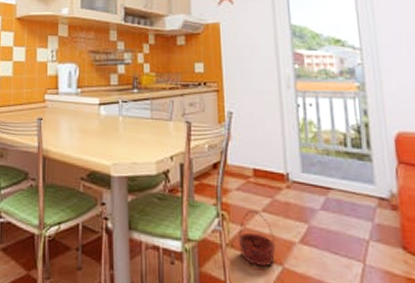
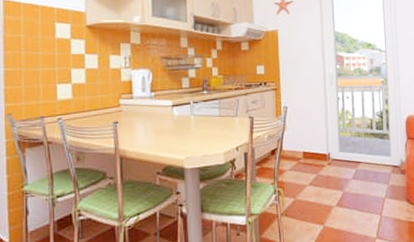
basket: present [239,211,276,267] -> none [291,185,319,228]

